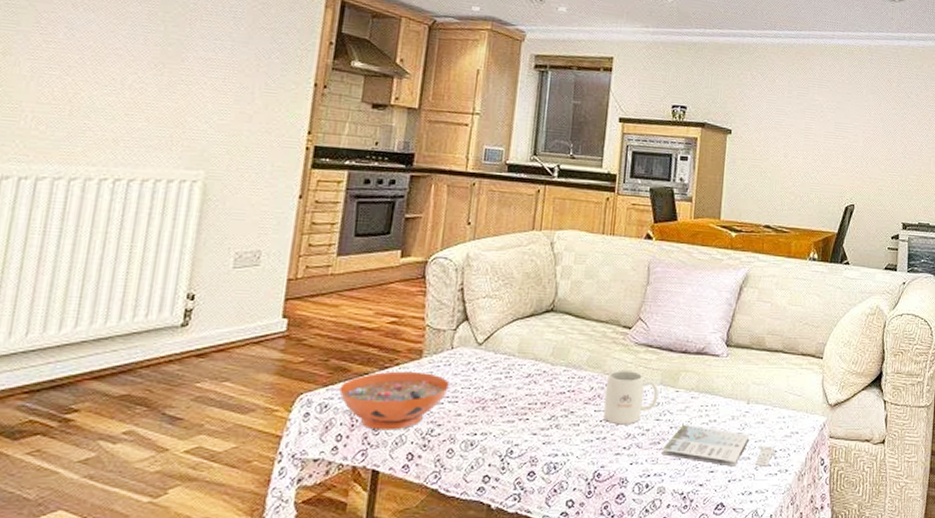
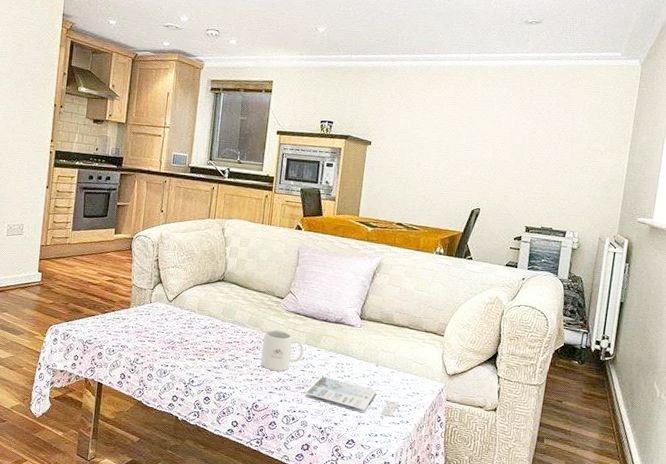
decorative bowl: present [339,371,449,431] -> none [75,315,149,357]

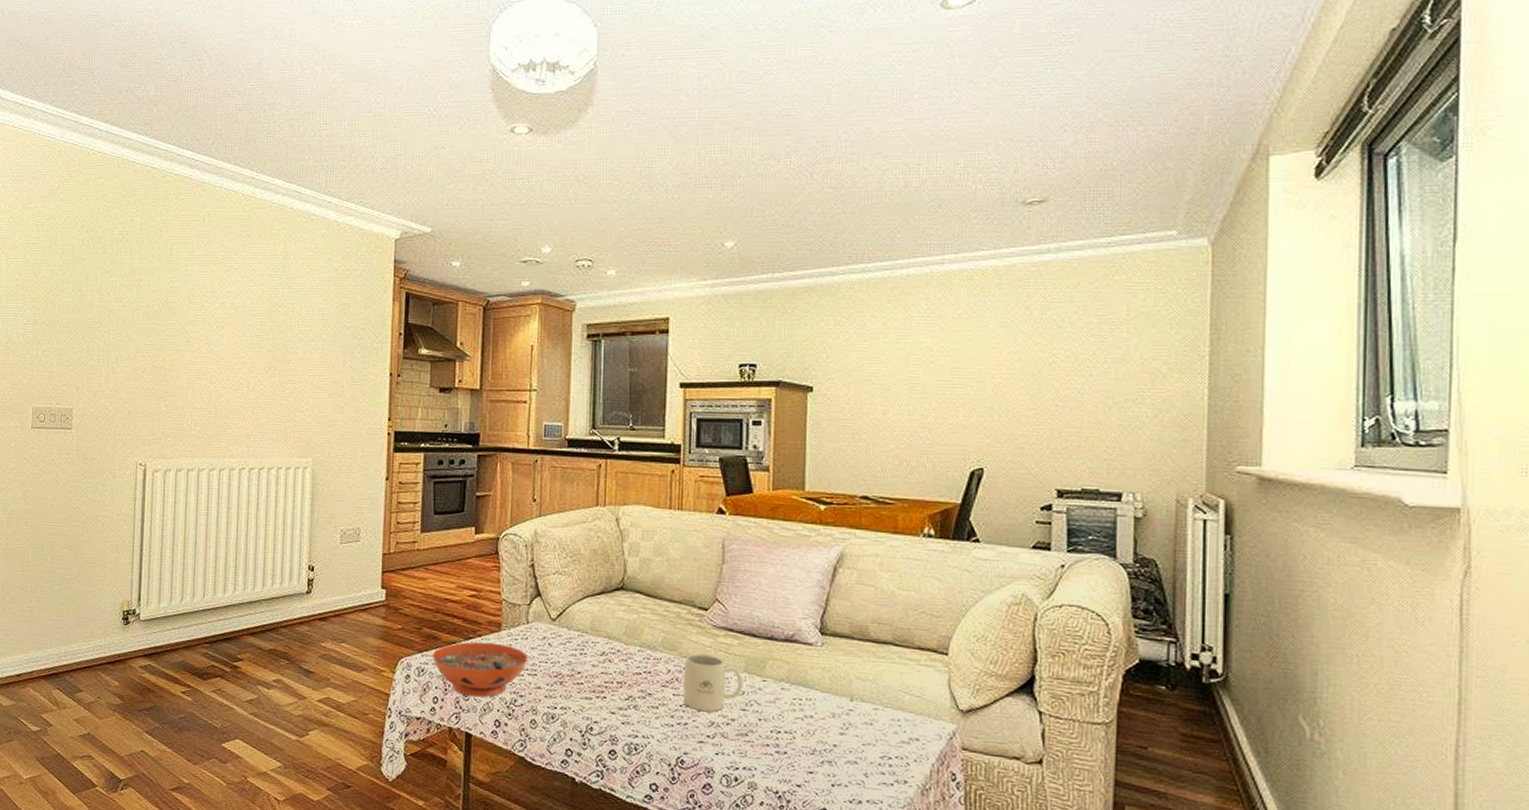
decorative bowl: none [75,315,149,357] -> present [432,641,527,698]
magazine: present [305,376,399,417] -> none [750,717,891,774]

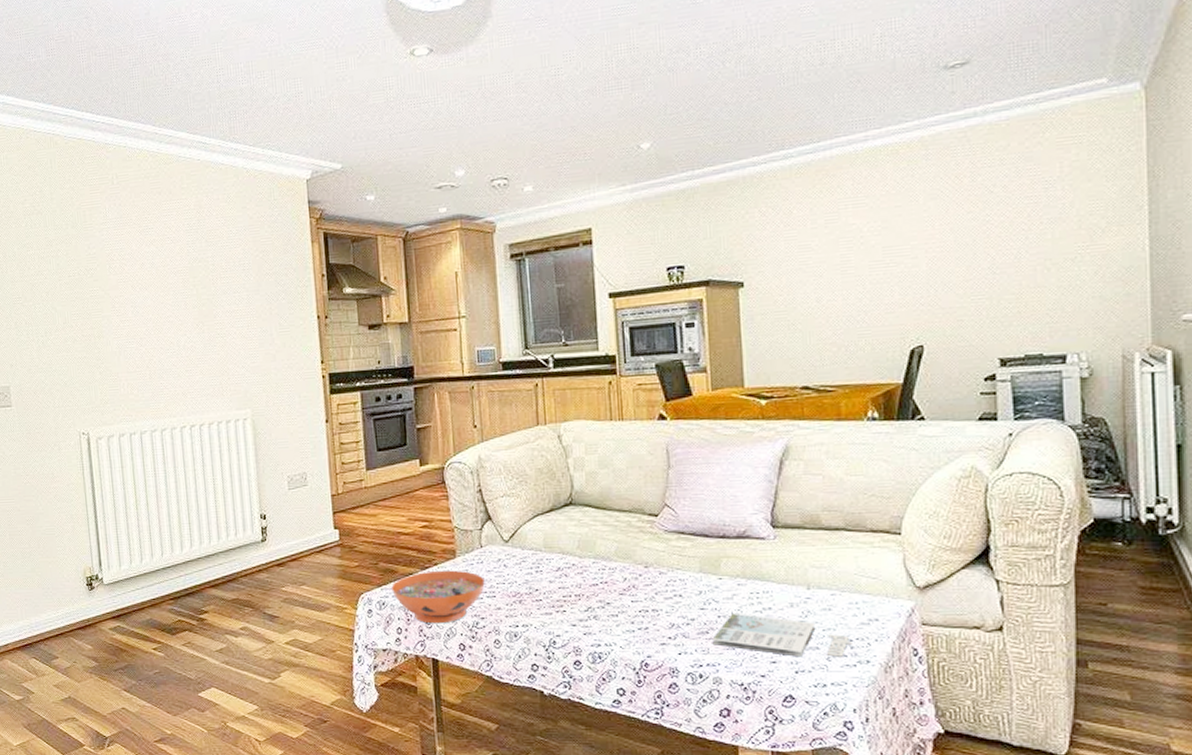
mug: present [682,653,743,713] -> none [639,558,700,615]
magazine: none [750,717,891,774] -> present [712,612,852,657]

